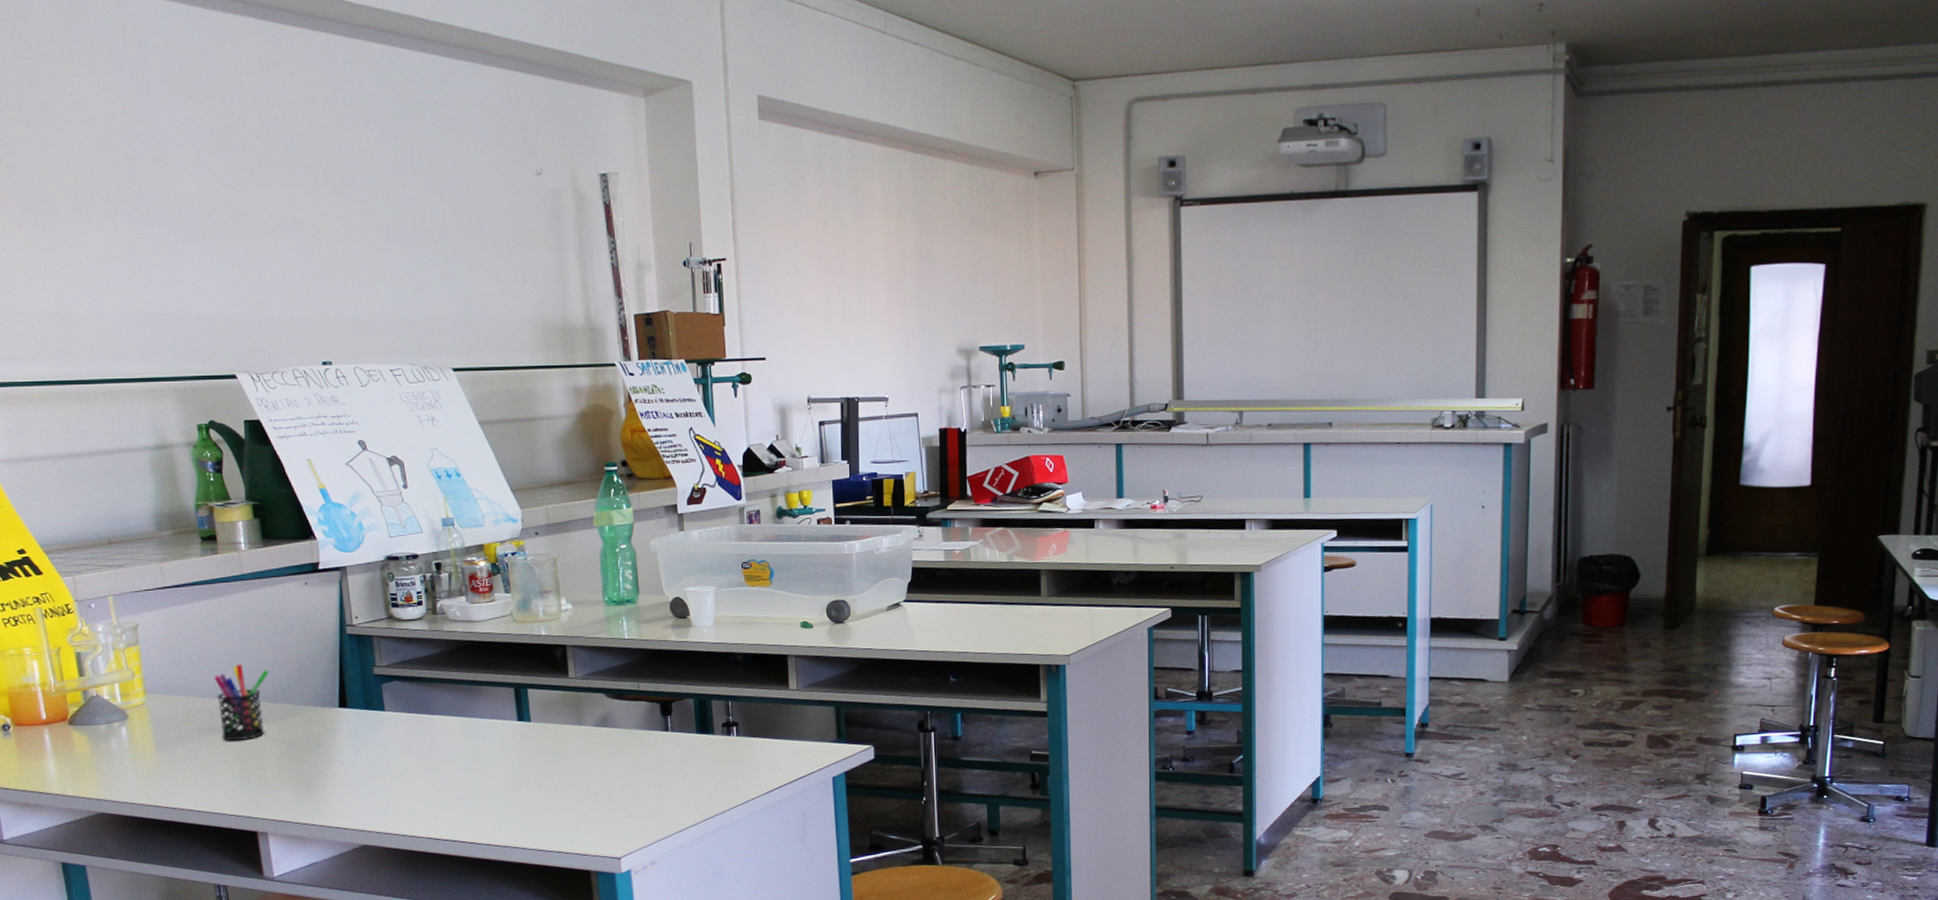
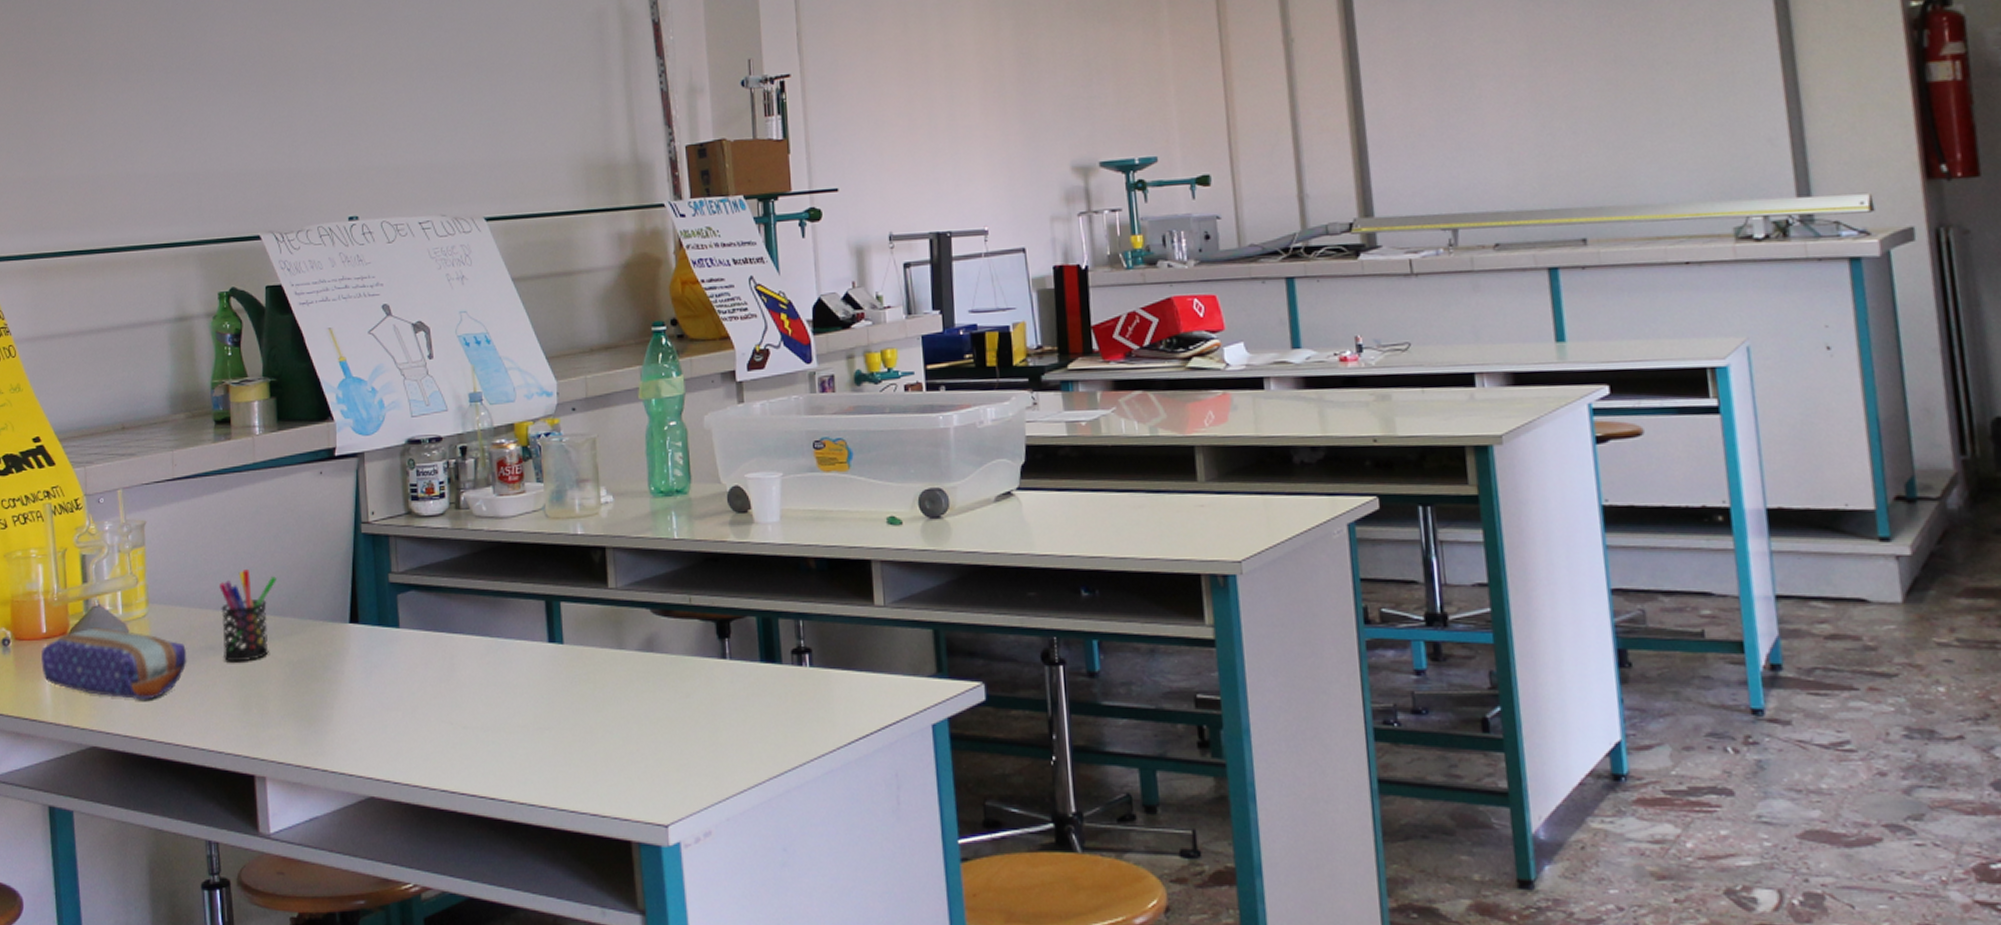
pencil case: none [43,714,186,774] -> present [41,627,186,700]

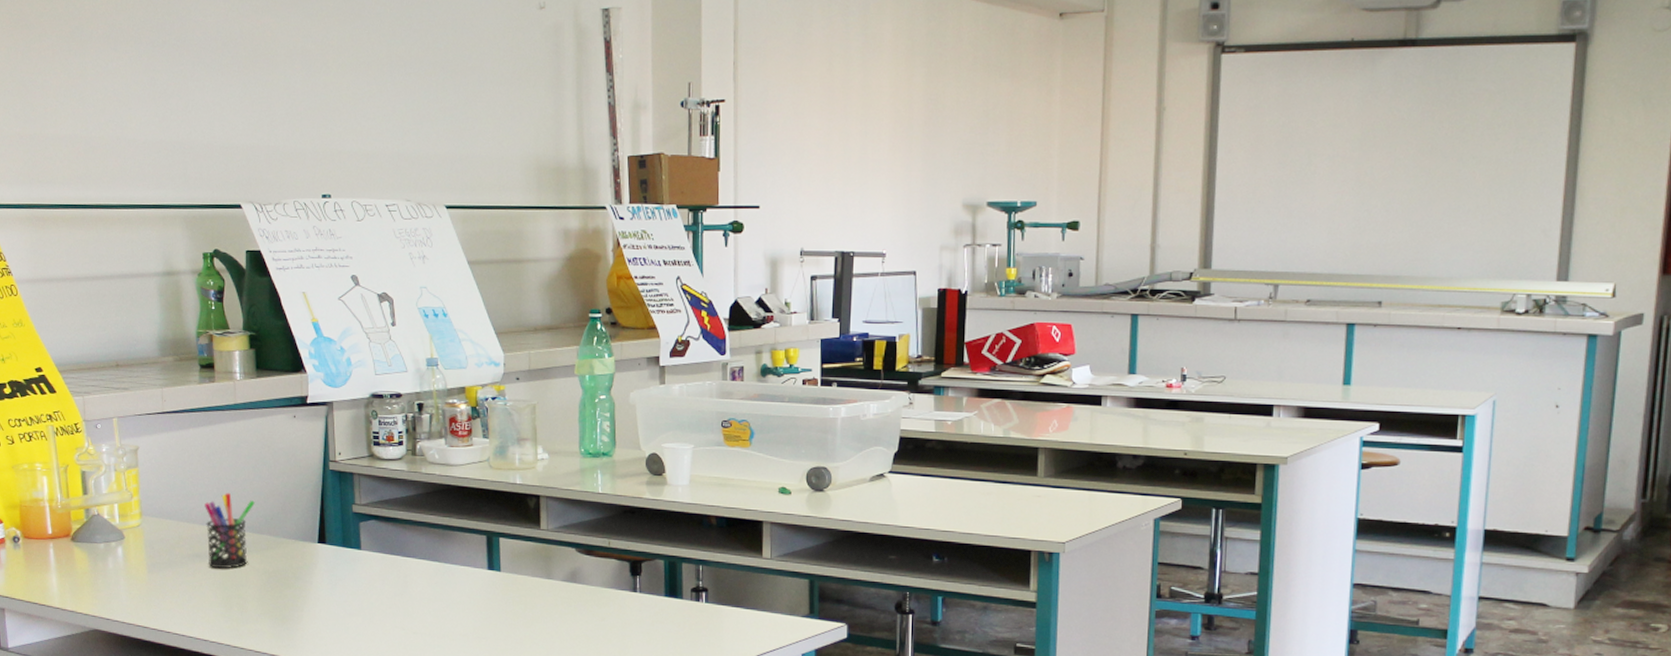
pencil case: present [41,627,186,700] -> none [48,532,176,595]

